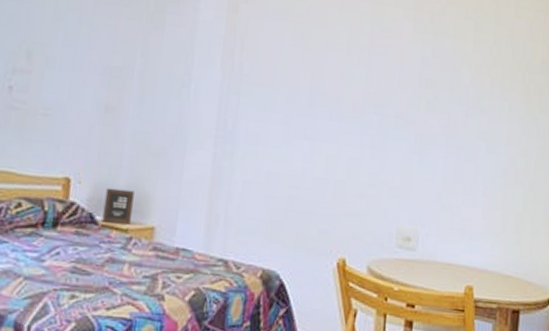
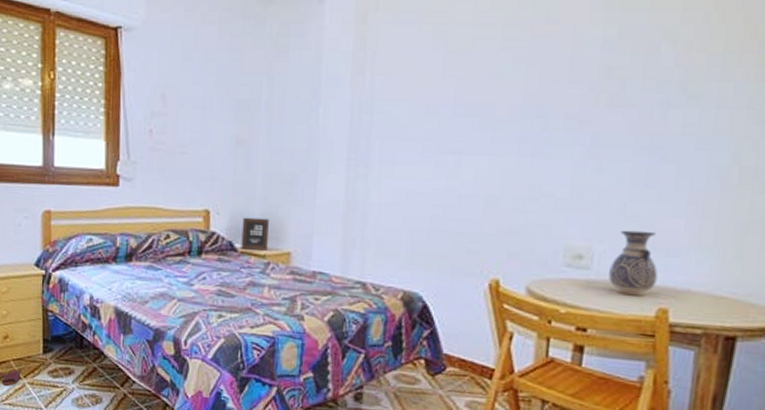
vase: none [429,216,465,275] -> present [608,230,658,297]

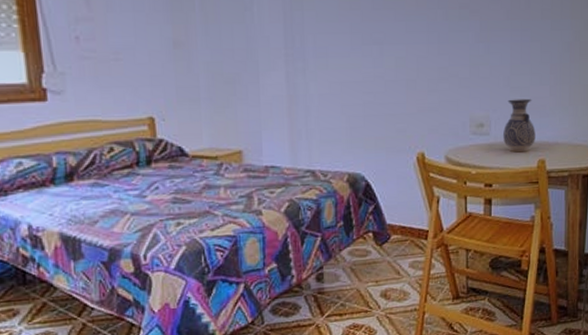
picture frame: present [241,217,269,251] -> none [190,119,219,153]

